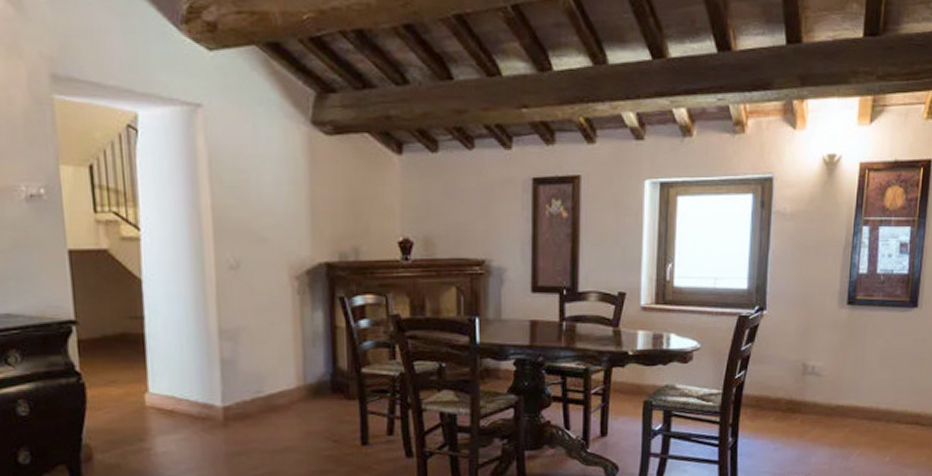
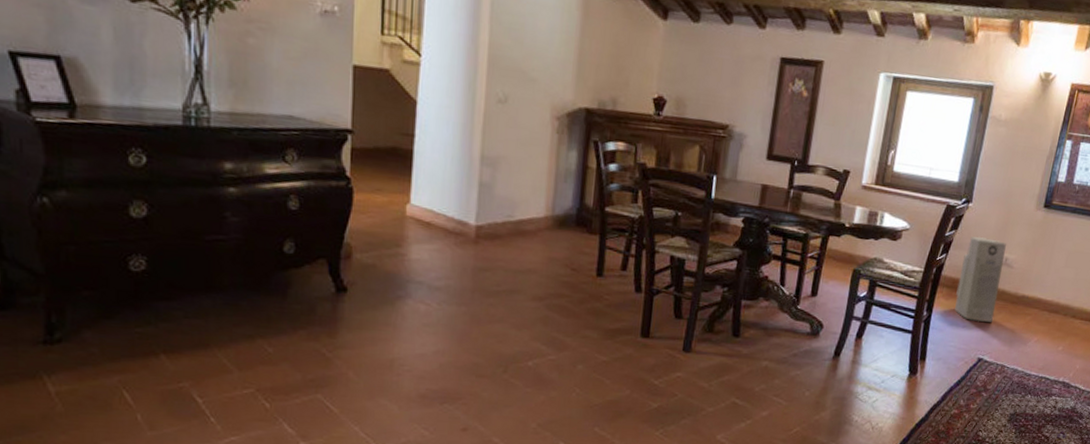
air purifier: none [762,346,811,442] -> present [955,236,1006,322]

